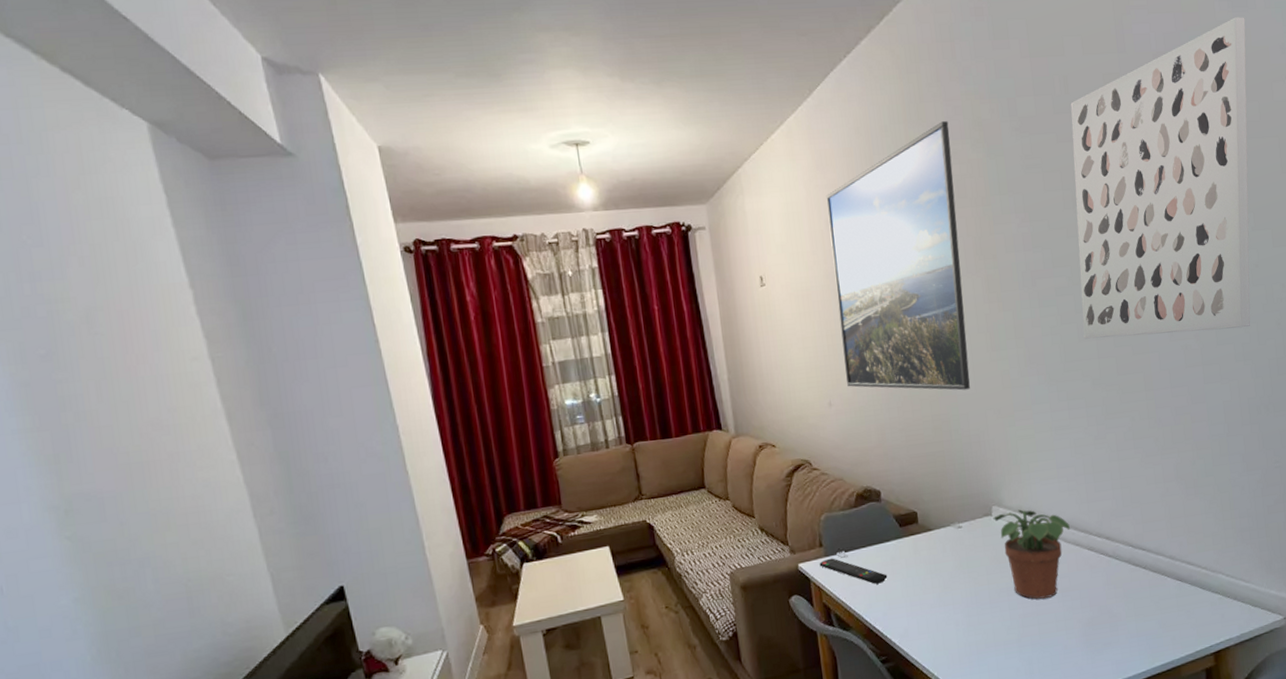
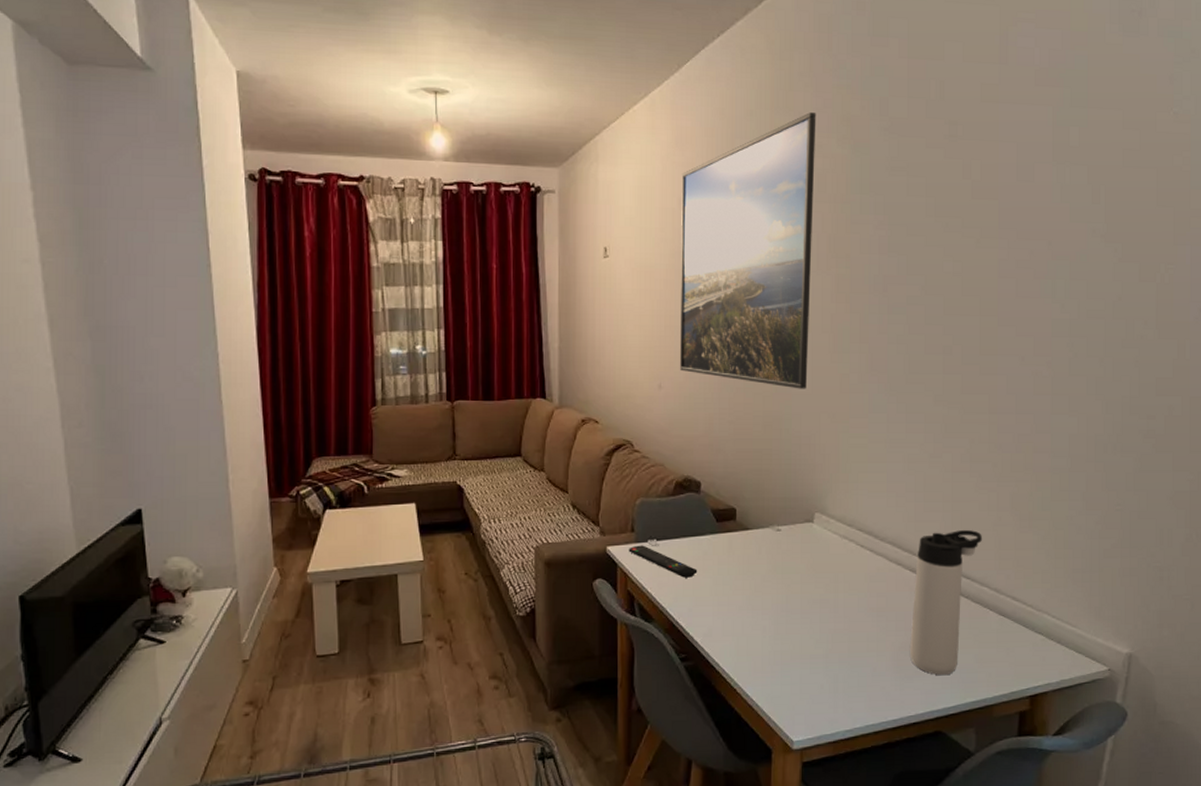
potted plant: present [993,509,1071,599] -> none [814,519,894,616]
wall art: present [1070,17,1251,339] -> none [930,42,1136,361]
thermos bottle: none [1093,503,1153,645] -> present [910,529,982,676]

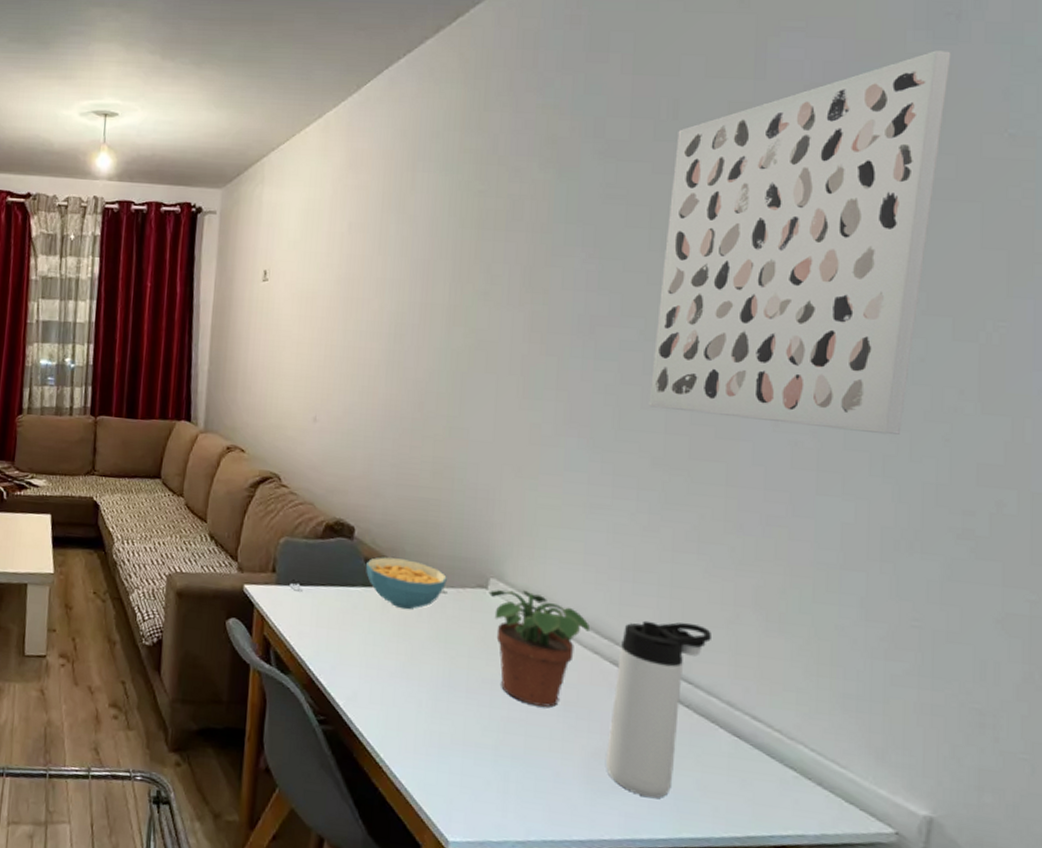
remote control: present [629,545,698,578] -> none [268,587,345,632]
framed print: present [680,112,816,389] -> none [339,134,515,437]
cereal bowl: none [712,505,780,550] -> present [365,557,447,610]
potted plant: none [814,519,894,616] -> present [488,590,591,707]
wall art: none [930,42,1136,361] -> present [648,50,951,435]

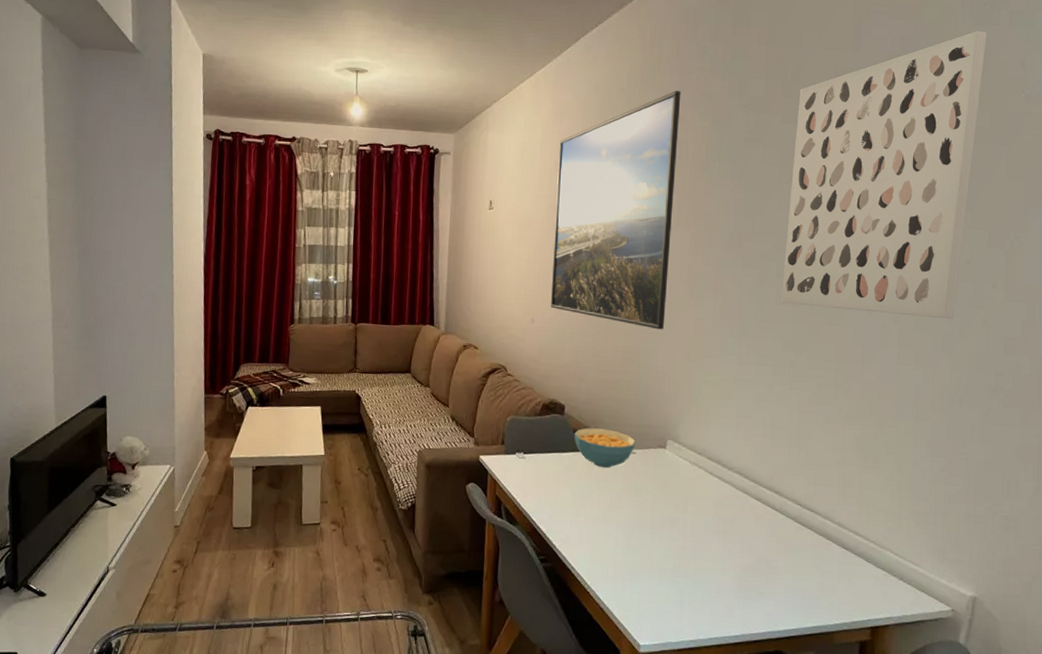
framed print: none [339,134,515,437] -> present [551,91,681,330]
potted plant: present [488,590,591,707] -> none [666,448,741,536]
thermos bottle: present [606,620,711,799] -> none [753,465,827,600]

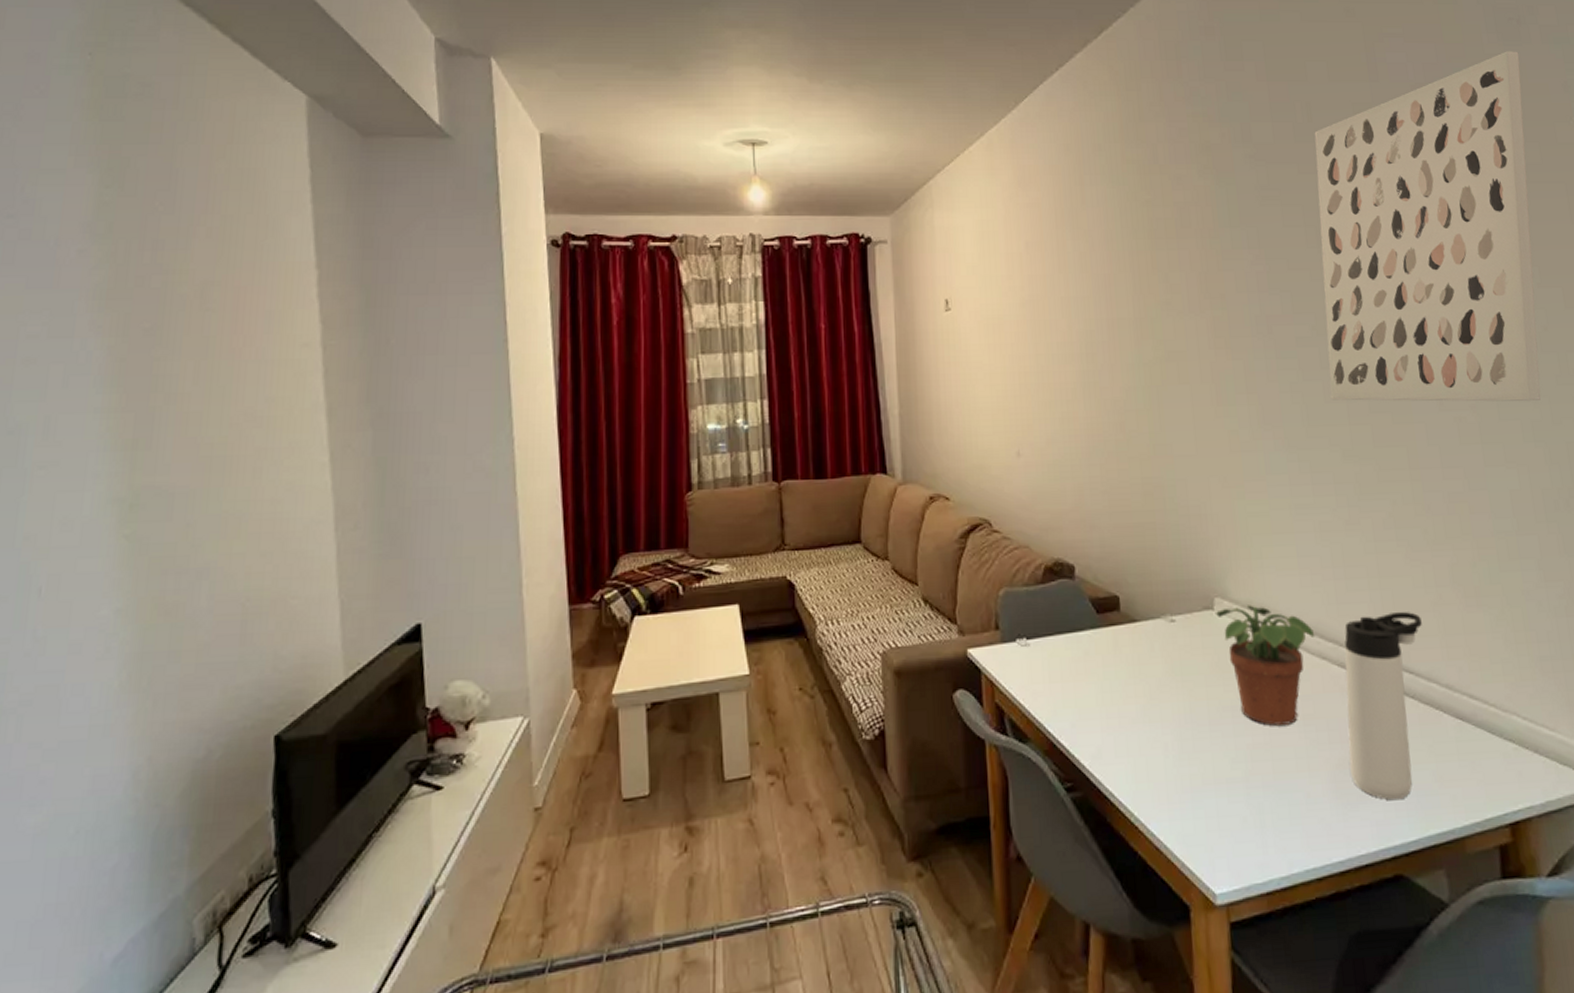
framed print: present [551,91,681,330] -> none [1027,143,1190,450]
cereal bowl: present [573,428,636,468] -> none [1090,592,1174,647]
potted plant: none [666,448,741,536] -> present [1215,605,1316,726]
thermos bottle: none [753,465,827,600] -> present [1344,611,1422,801]

